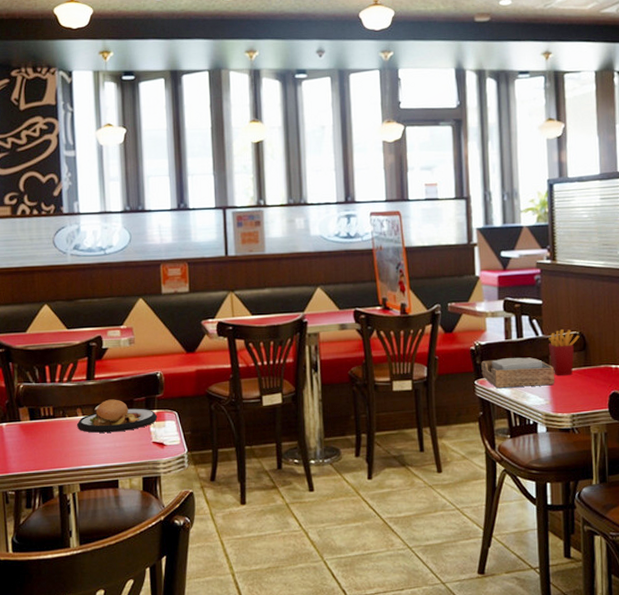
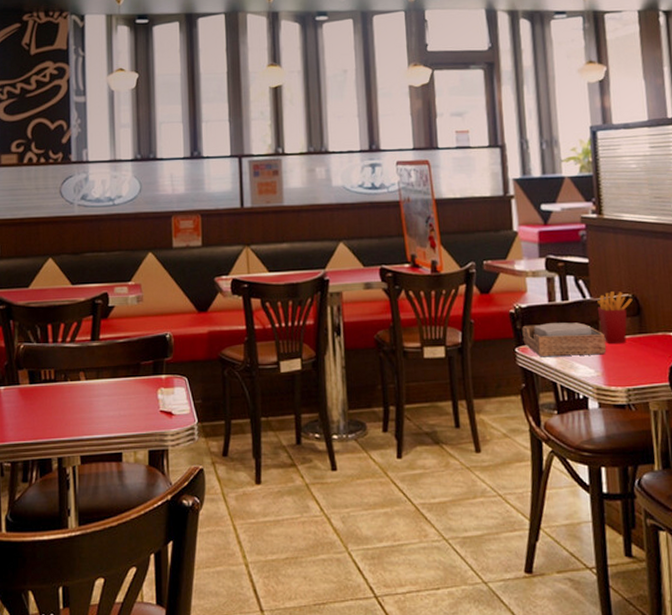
burger: present [76,399,158,433] -> none [78,362,166,399]

